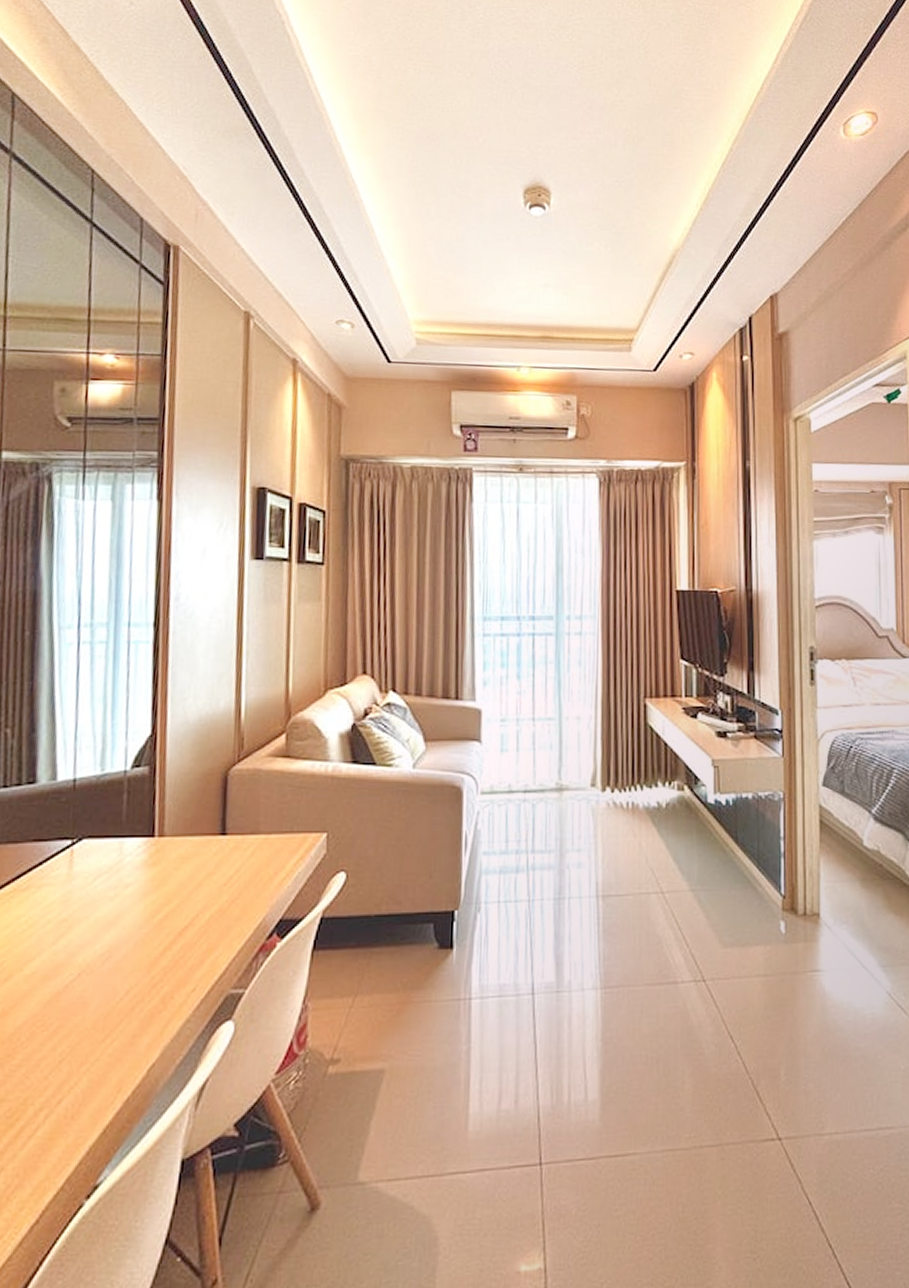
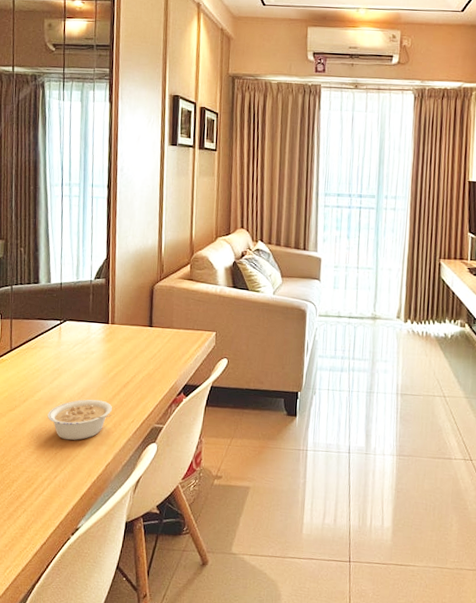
legume: none [46,961,159,1036] -> present [47,399,112,441]

